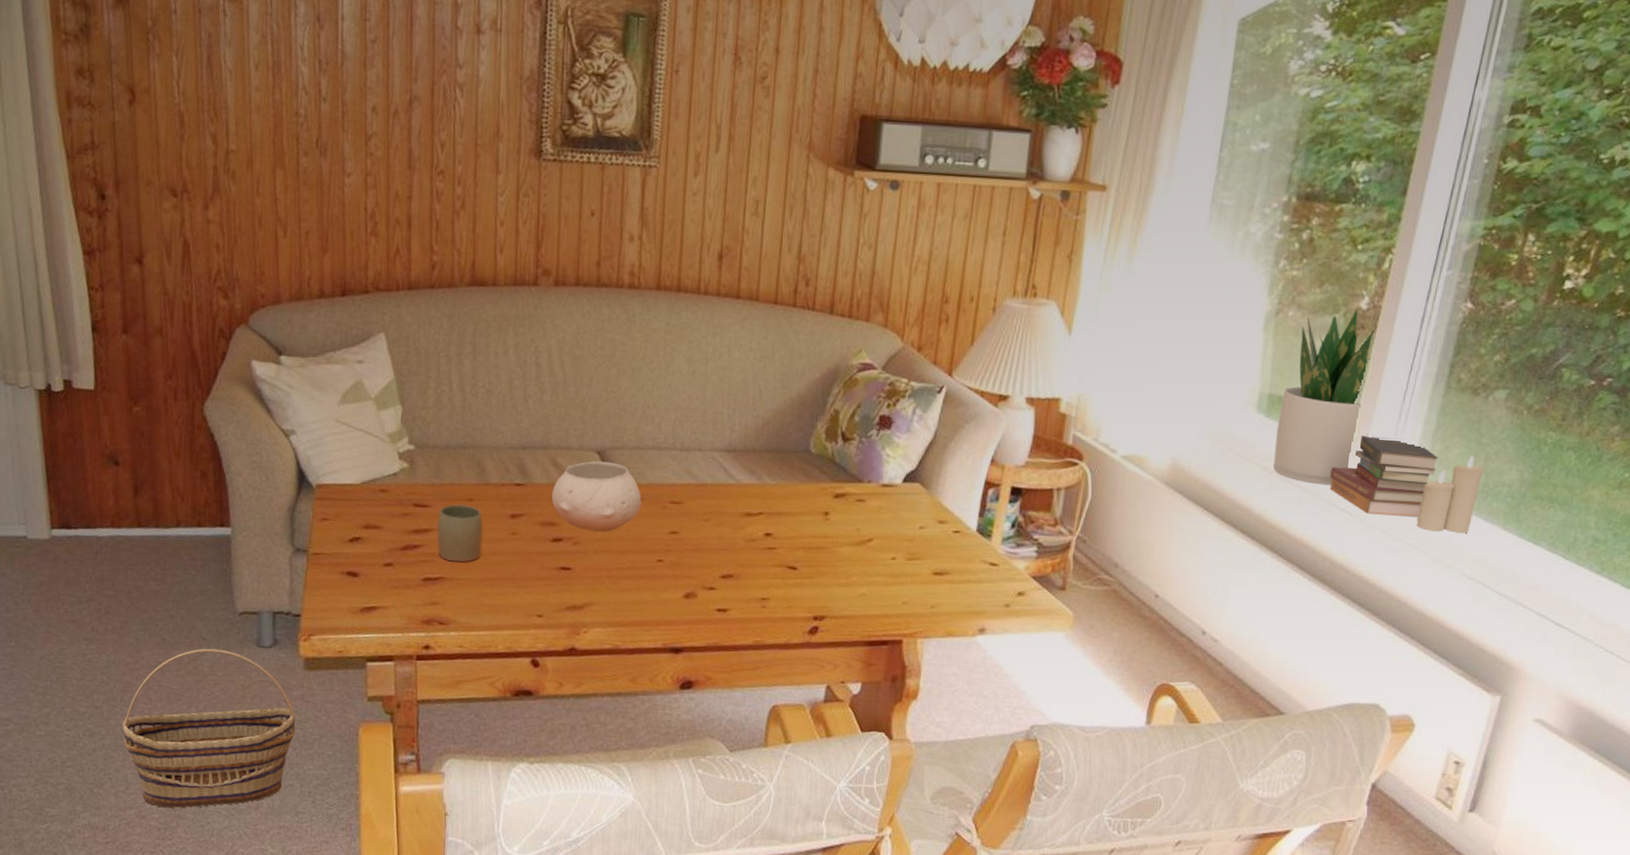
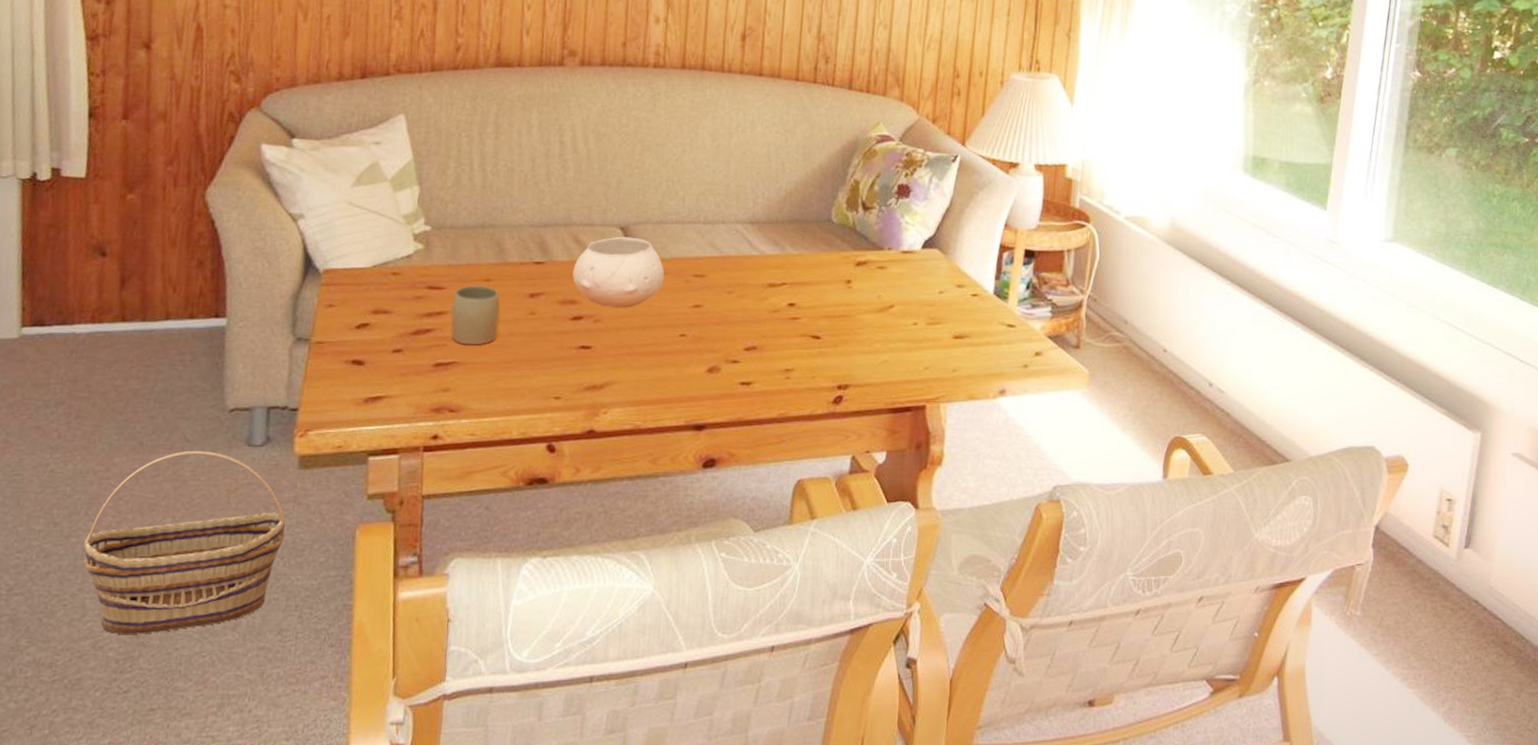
planter: present [1273,309,1374,486] -> none [1262,78,1342,239]
books: present [1329,436,1438,518] -> none [1312,192,1404,266]
candle: present [1416,455,1484,534] -> none [1391,208,1444,280]

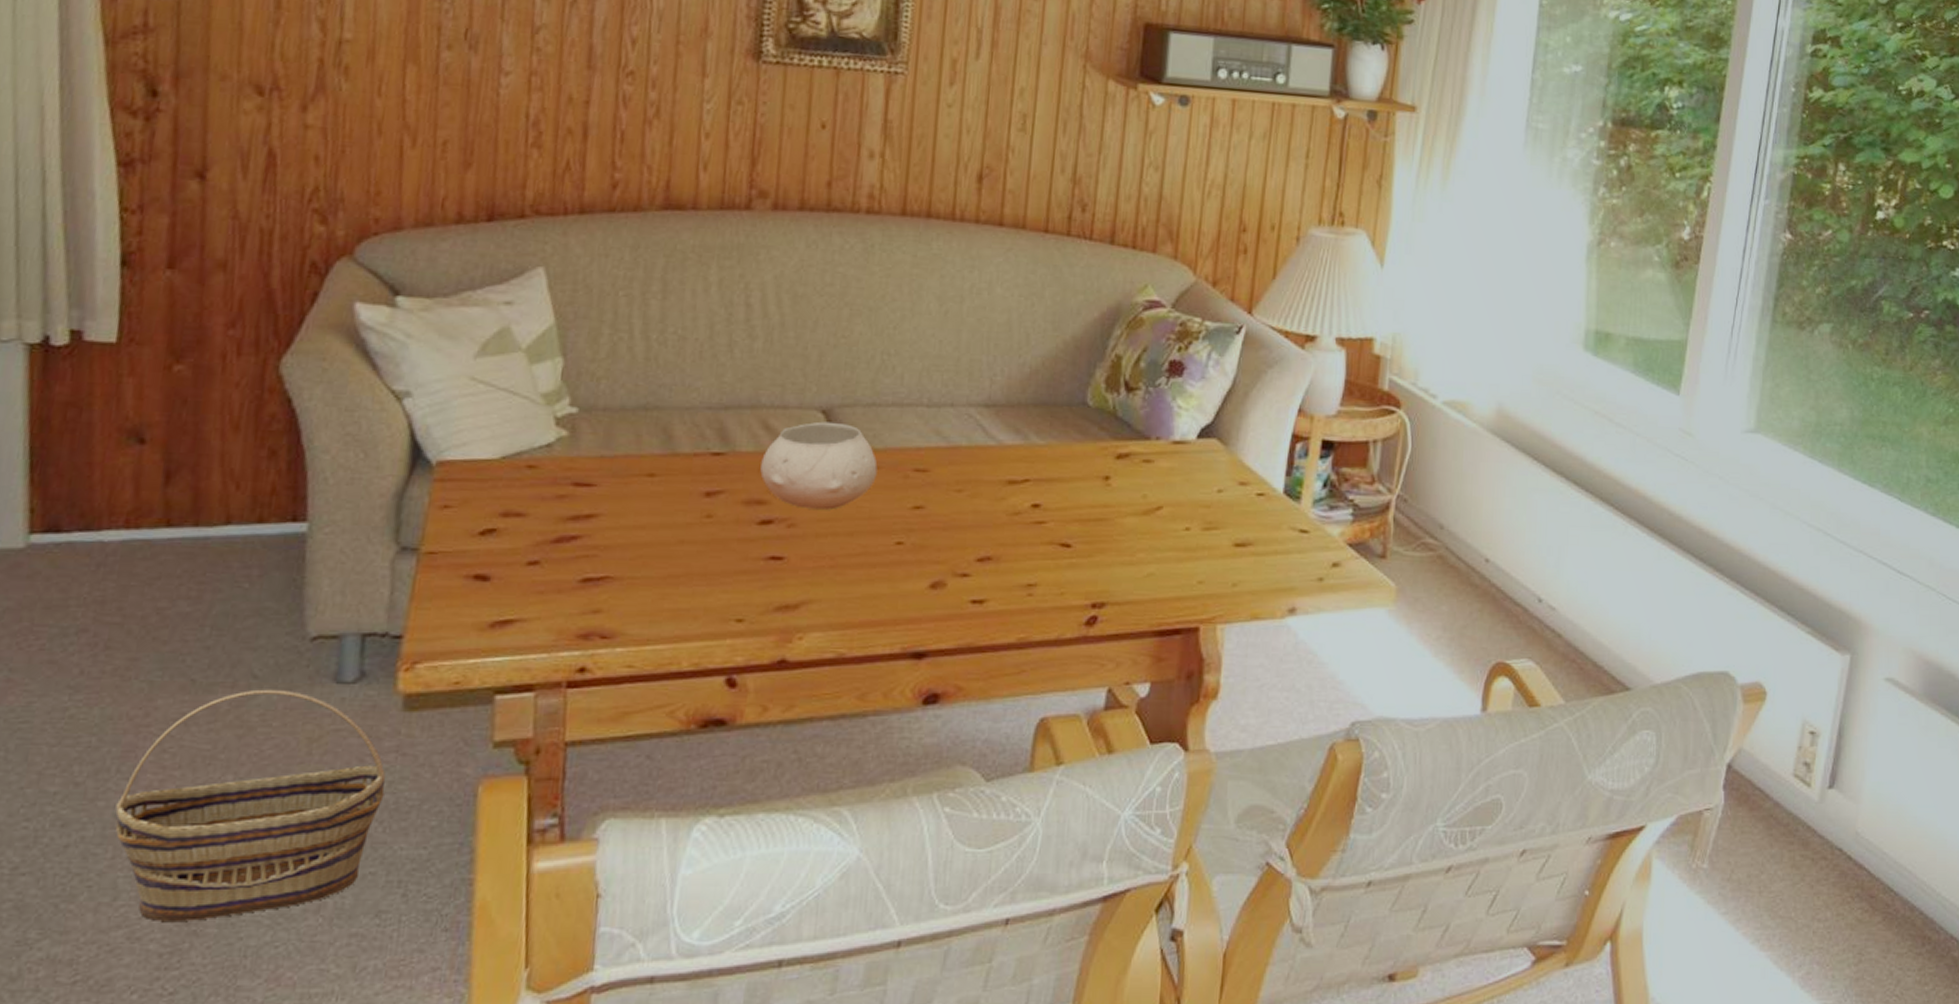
mug: present [450,284,501,345] -> none [602,480,669,556]

